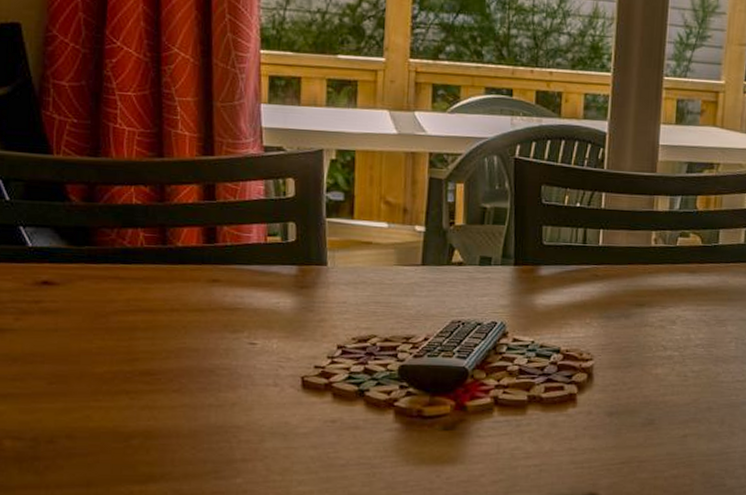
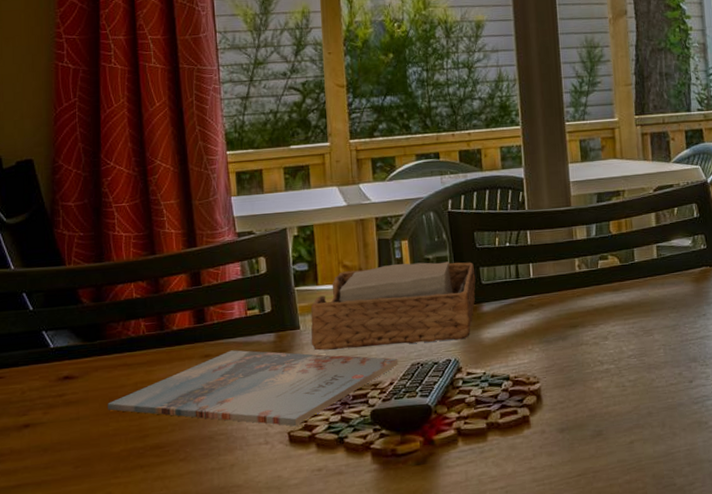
magazine: none [92,278,437,371] -> present [107,350,398,426]
napkin holder: none [338,208,537,303] -> present [310,261,476,351]

